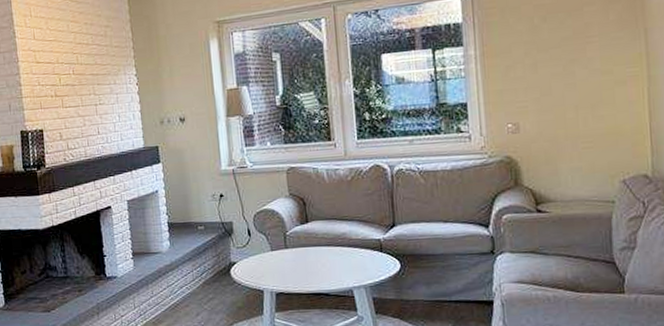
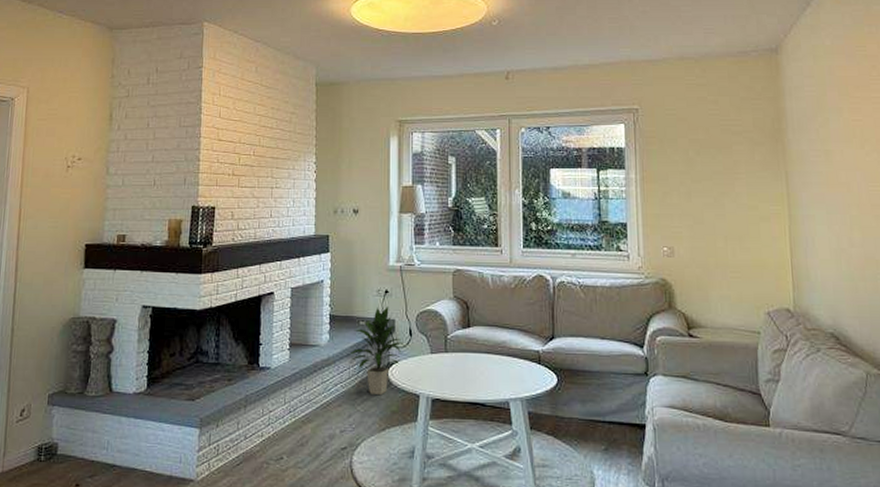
indoor plant: none [191,209,243,293] -> present [349,305,404,394]

